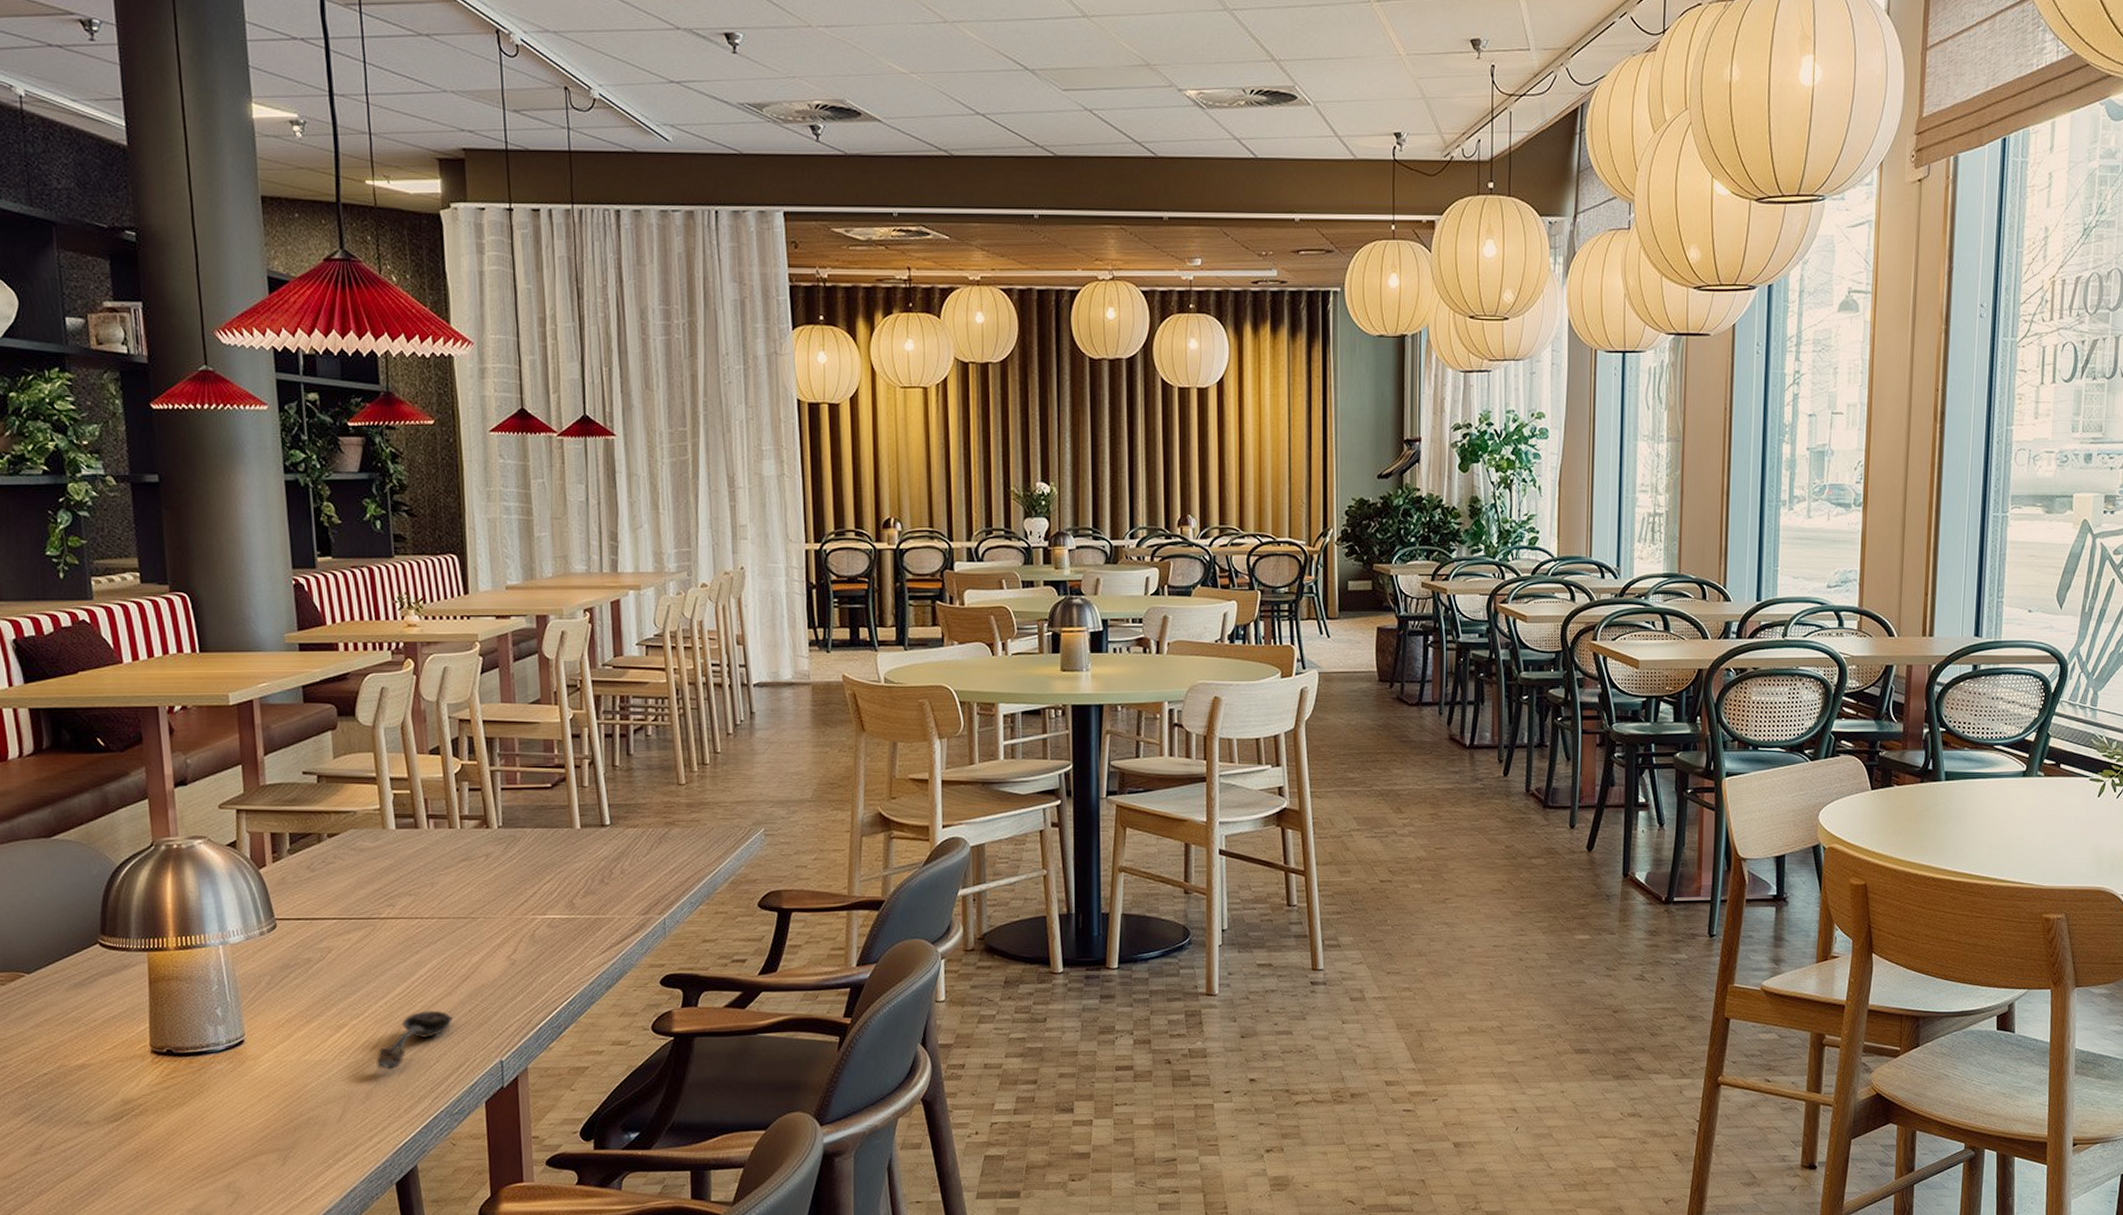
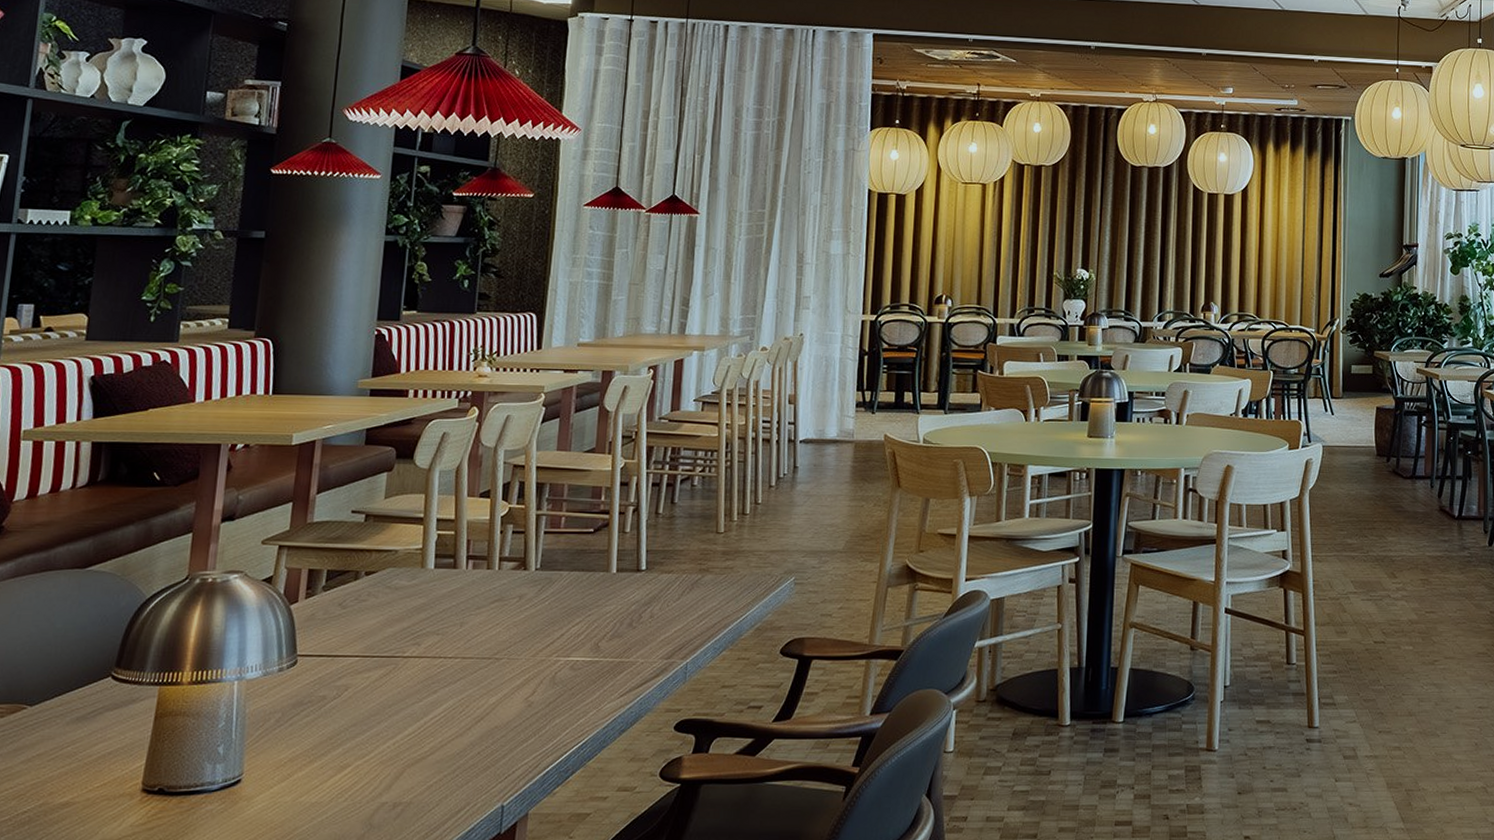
spoon: present [376,1010,454,1069] -> none [373,752,461,813]

